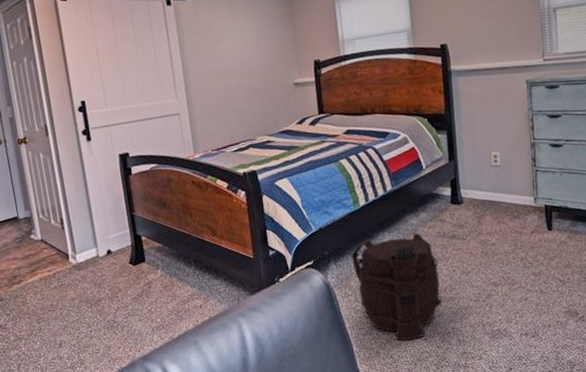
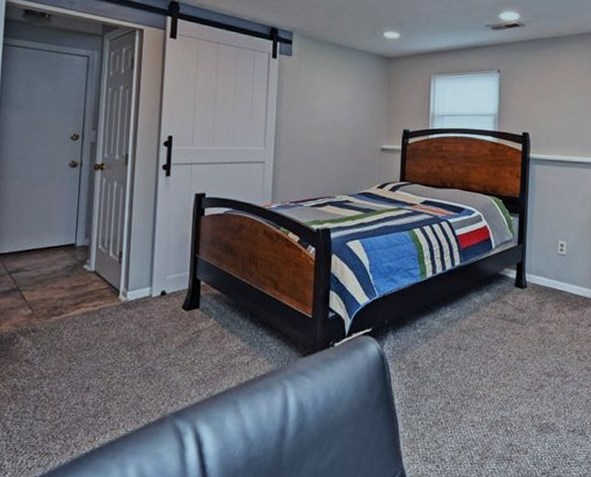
backpack: present [351,233,442,340] -> none [410,312,496,425]

